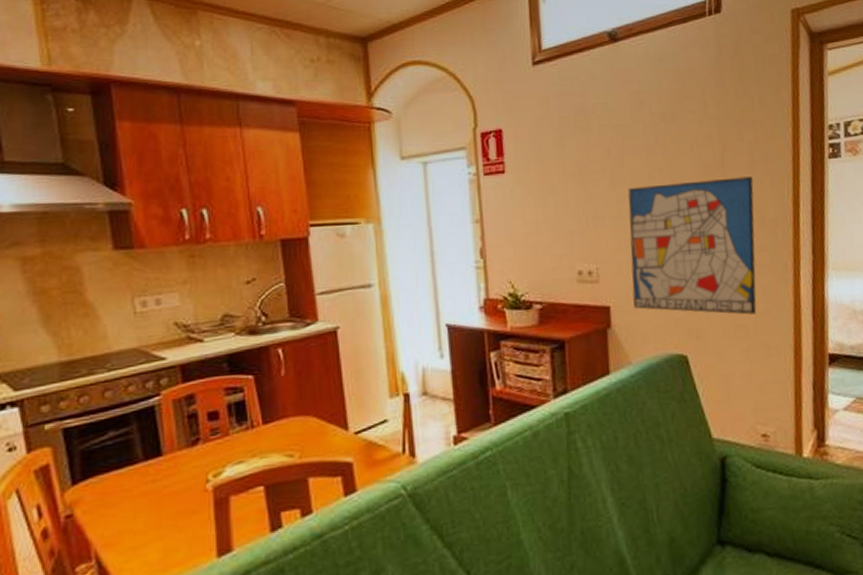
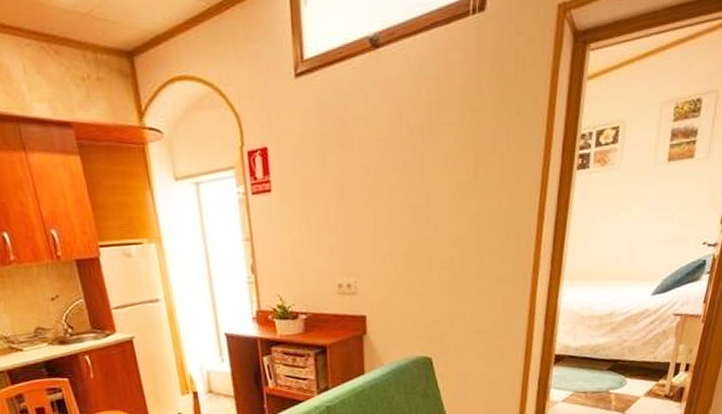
wall art: present [627,176,757,315] -> none [384,190,504,321]

